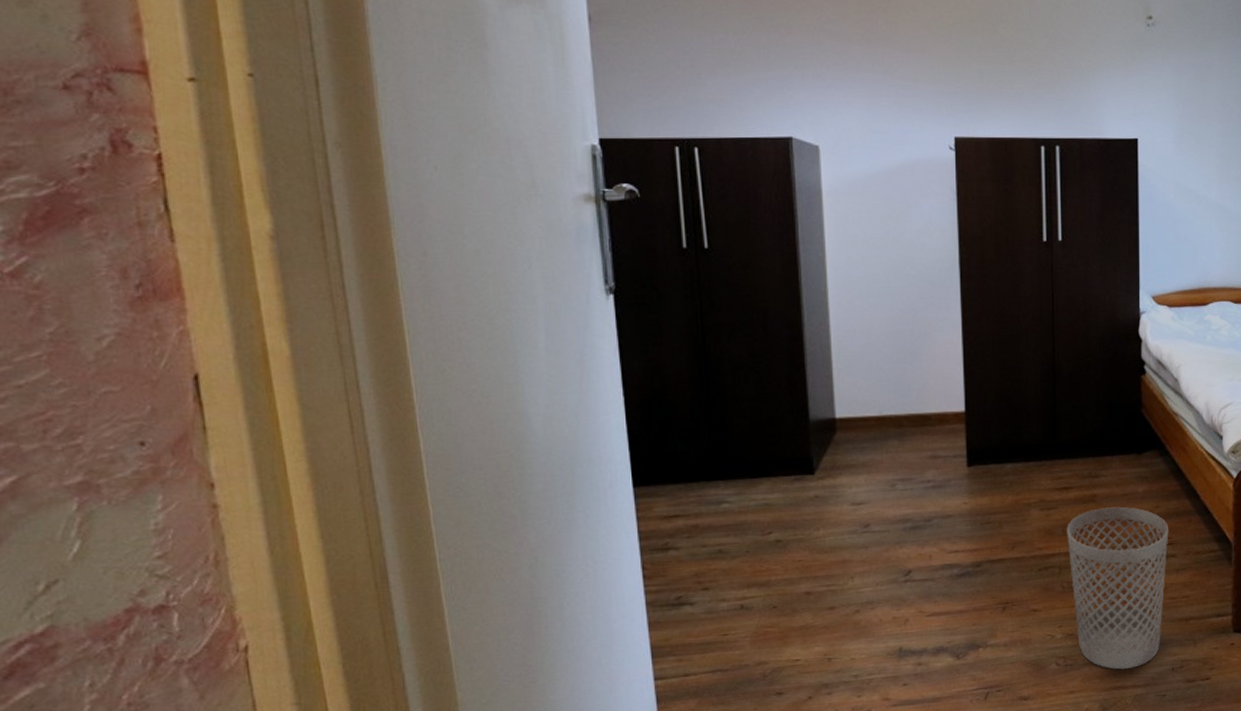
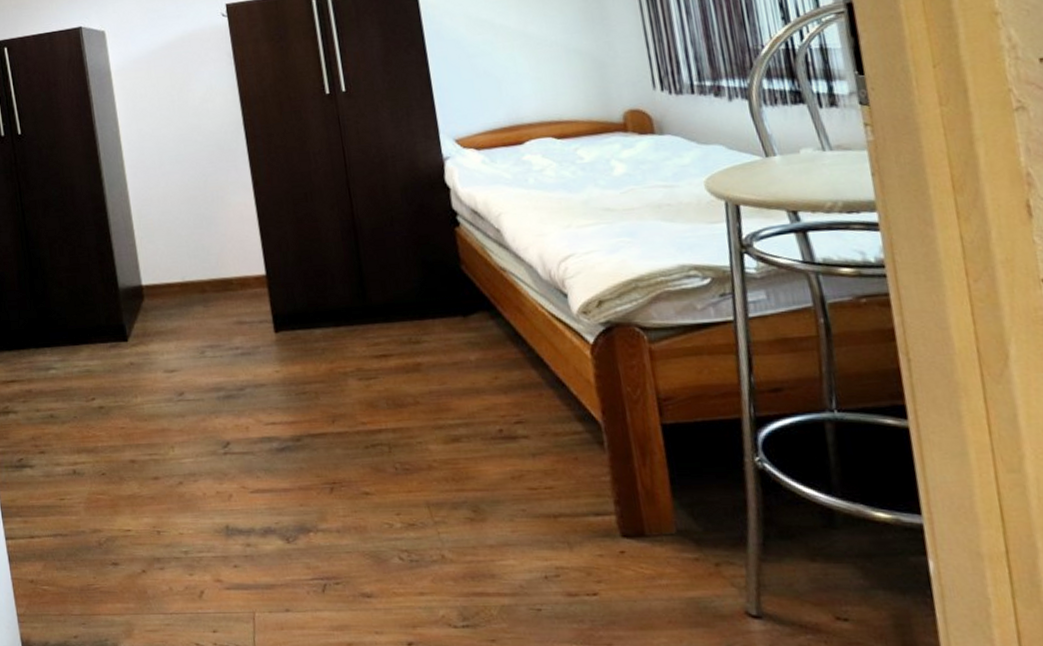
wastebasket: present [1067,506,1169,670] -> none [391,377,525,572]

